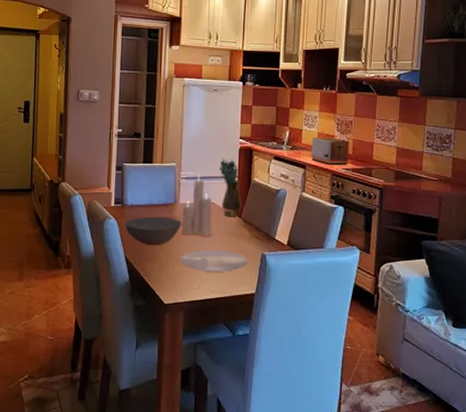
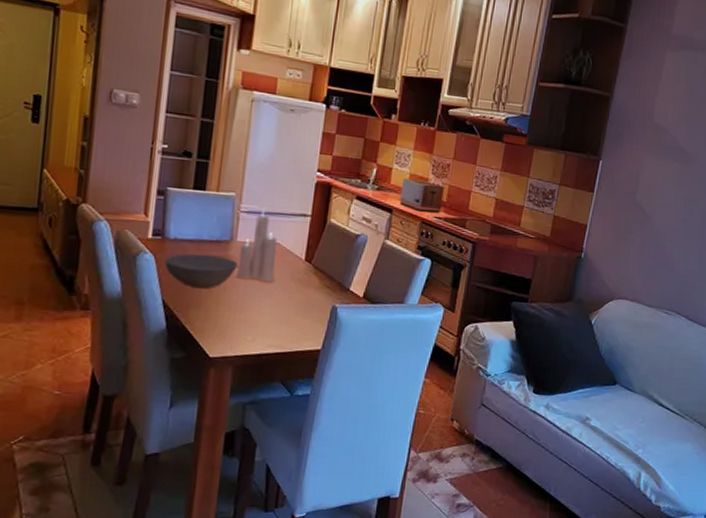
plate: present [180,249,248,272] -> none [232,297,316,324]
vase: present [219,157,241,217] -> none [289,191,314,263]

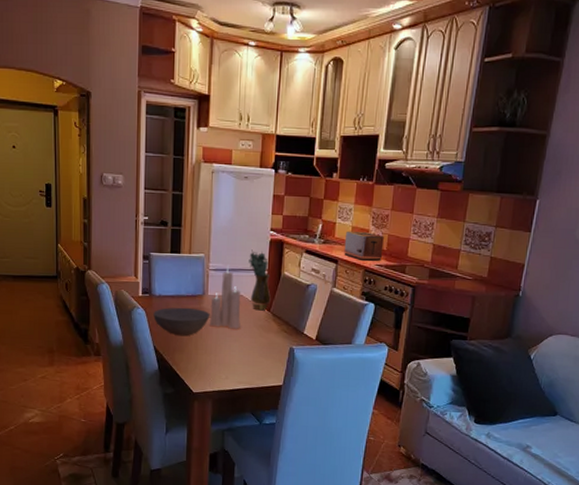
vase: none [289,191,314,263] -> present [249,249,271,311]

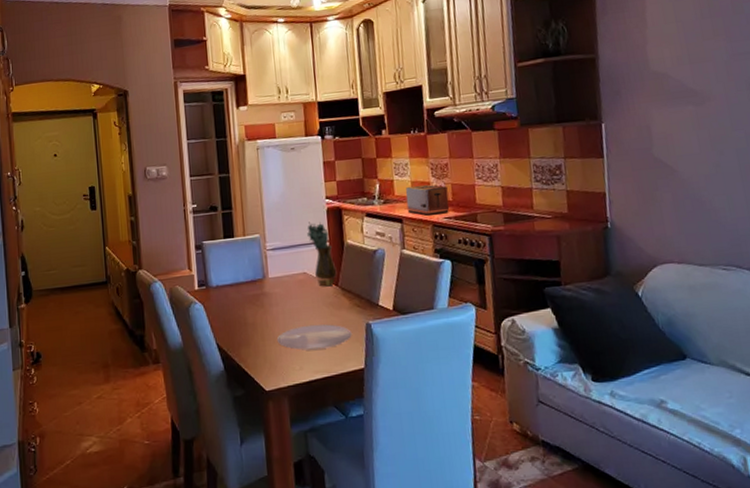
bowl: present [153,307,210,337] -> none [212,294,274,328]
plate: none [208,341,276,364] -> present [276,324,352,351]
candle: present [209,266,241,329] -> none [273,243,308,313]

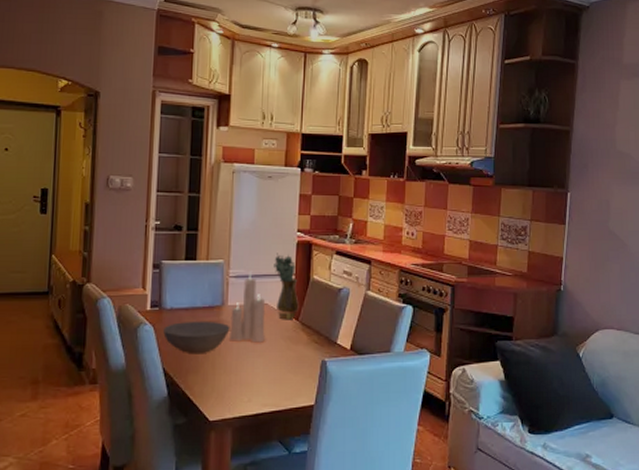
bowl: none [212,294,274,328] -> present [163,321,230,355]
candle: none [273,243,308,313] -> present [228,272,266,343]
plate: present [276,324,352,351] -> none [227,357,306,382]
toaster: present [405,184,450,217] -> none [377,229,418,261]

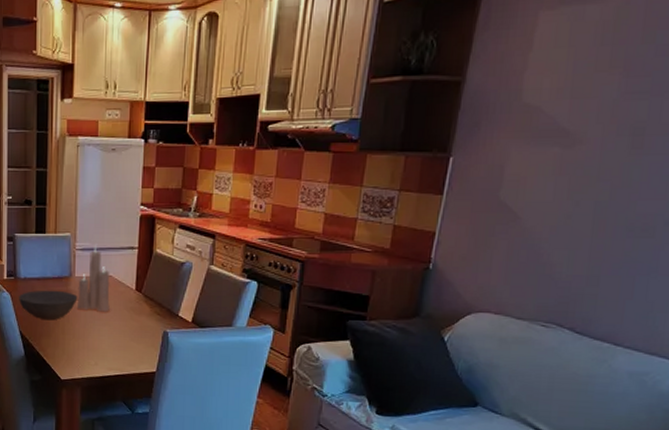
vase: present [274,253,299,320] -> none [118,226,142,292]

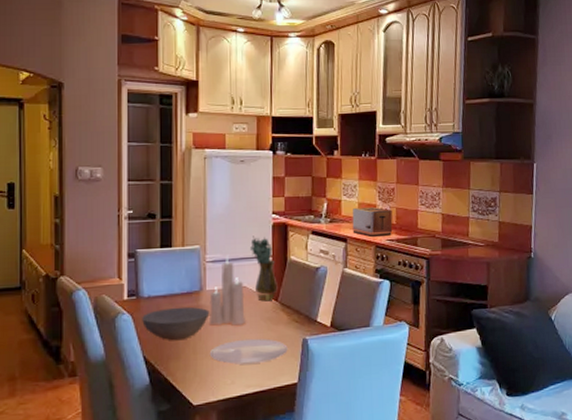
plate: none [76,325,148,349] -> present [209,338,288,365]
vase: none [118,226,142,292] -> present [250,236,278,302]
toaster: none [222,202,267,235] -> present [352,206,393,238]

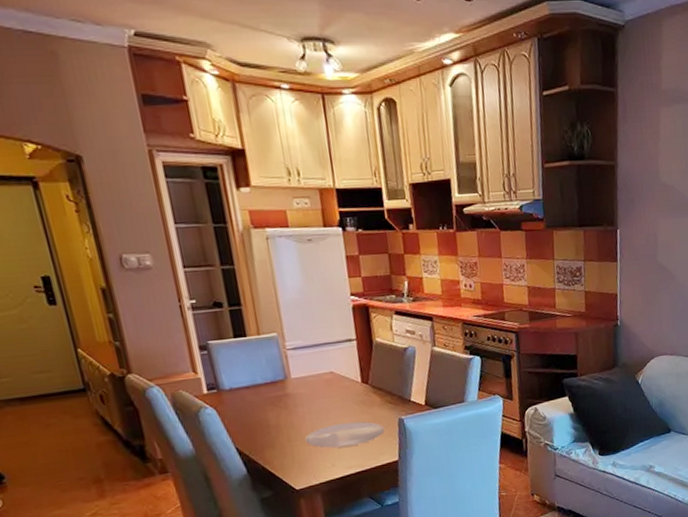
bowl: present [142,306,210,341] -> none [227,396,300,431]
candle: present [208,256,245,326] -> none [297,342,338,413]
vase: present [250,236,278,302] -> none [332,319,367,386]
toaster: present [352,206,393,238] -> none [435,282,479,315]

